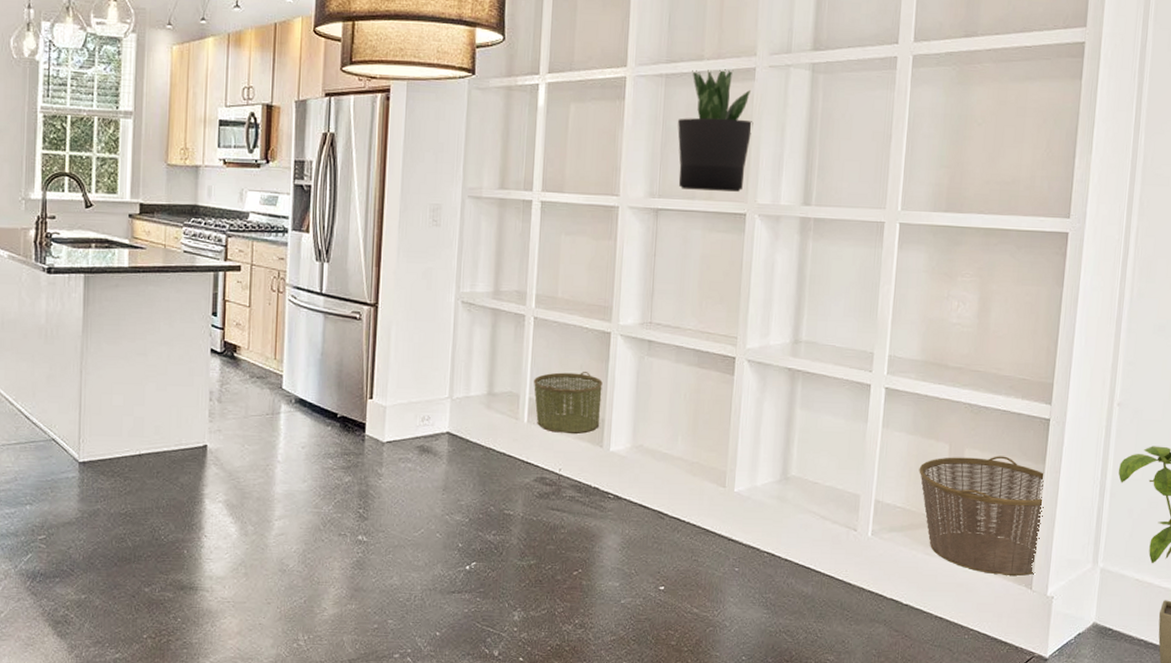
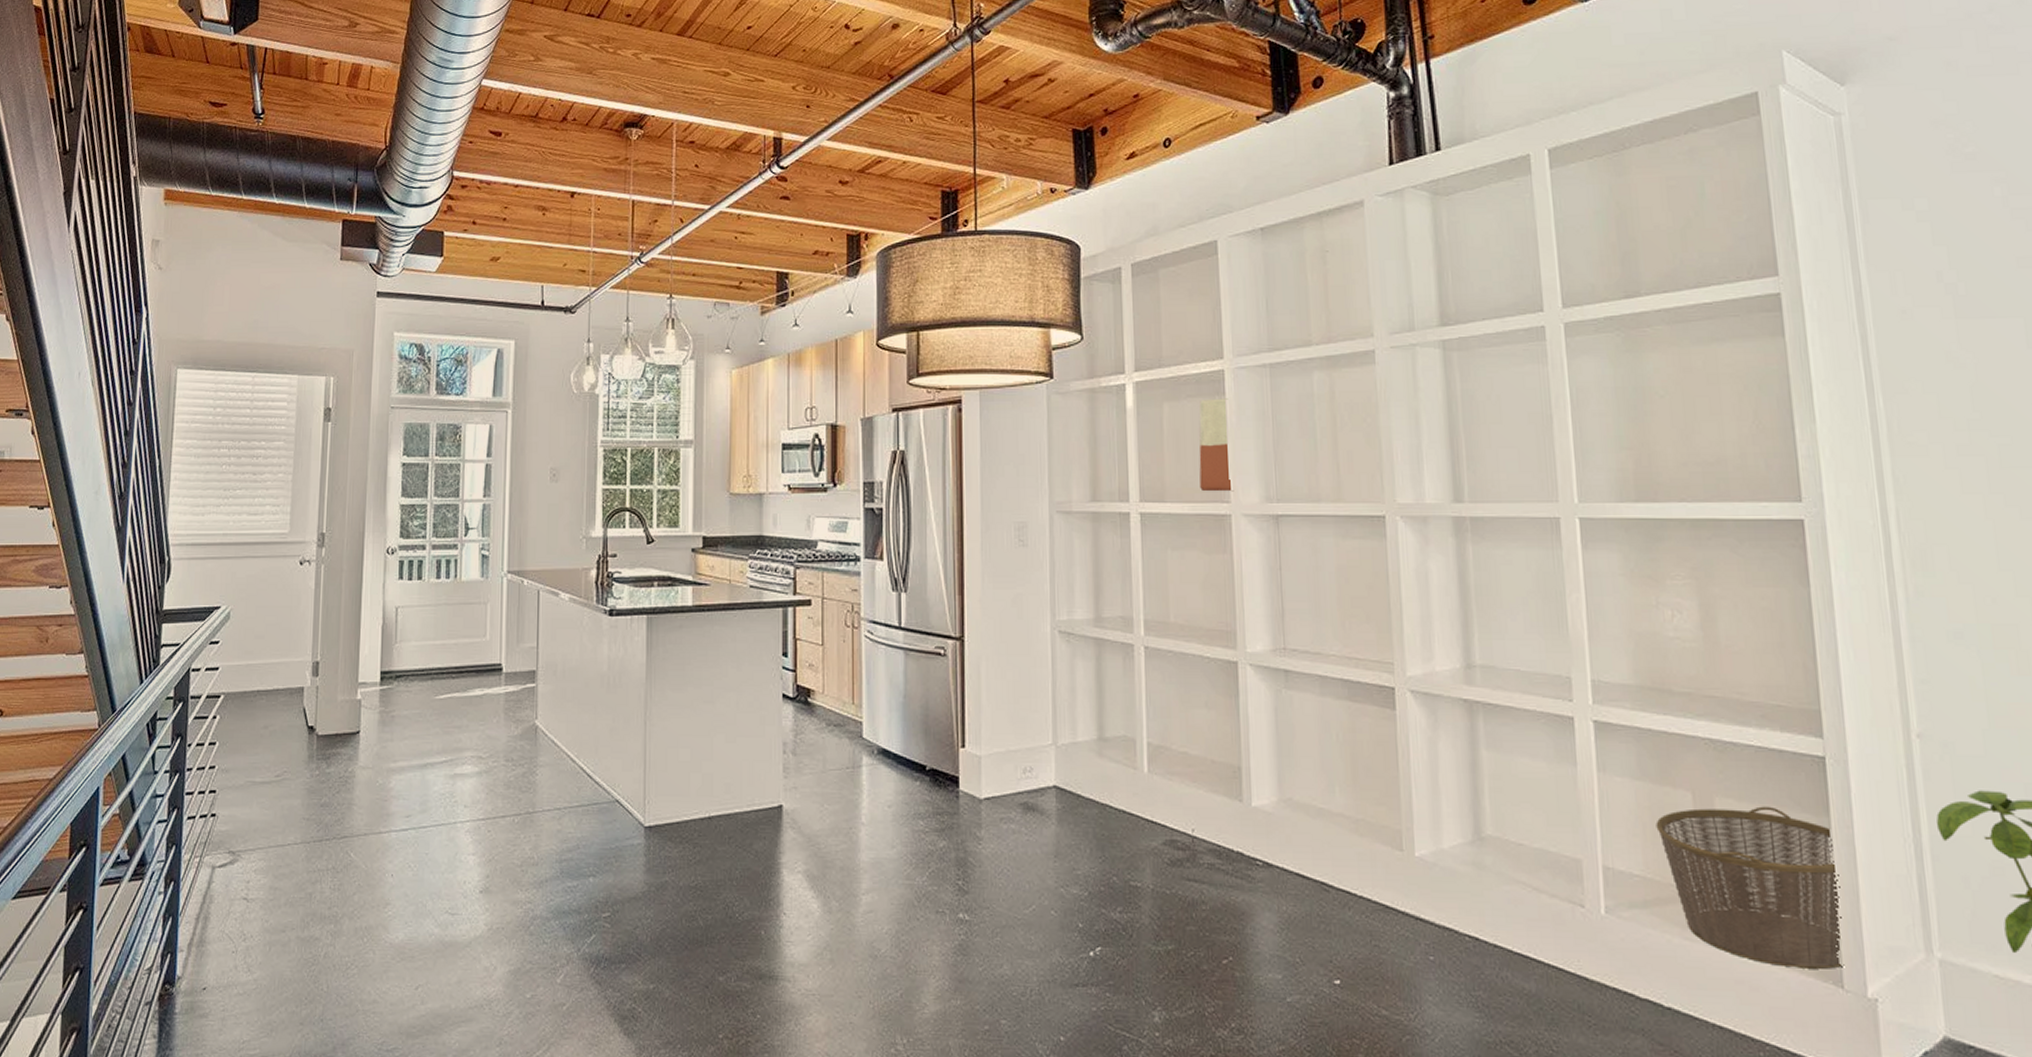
basket: present [533,372,603,434] -> none [1150,710,1236,785]
vase: none [595,102,627,186] -> present [1199,398,1234,492]
planter: present [678,69,753,192] -> none [1290,354,1380,491]

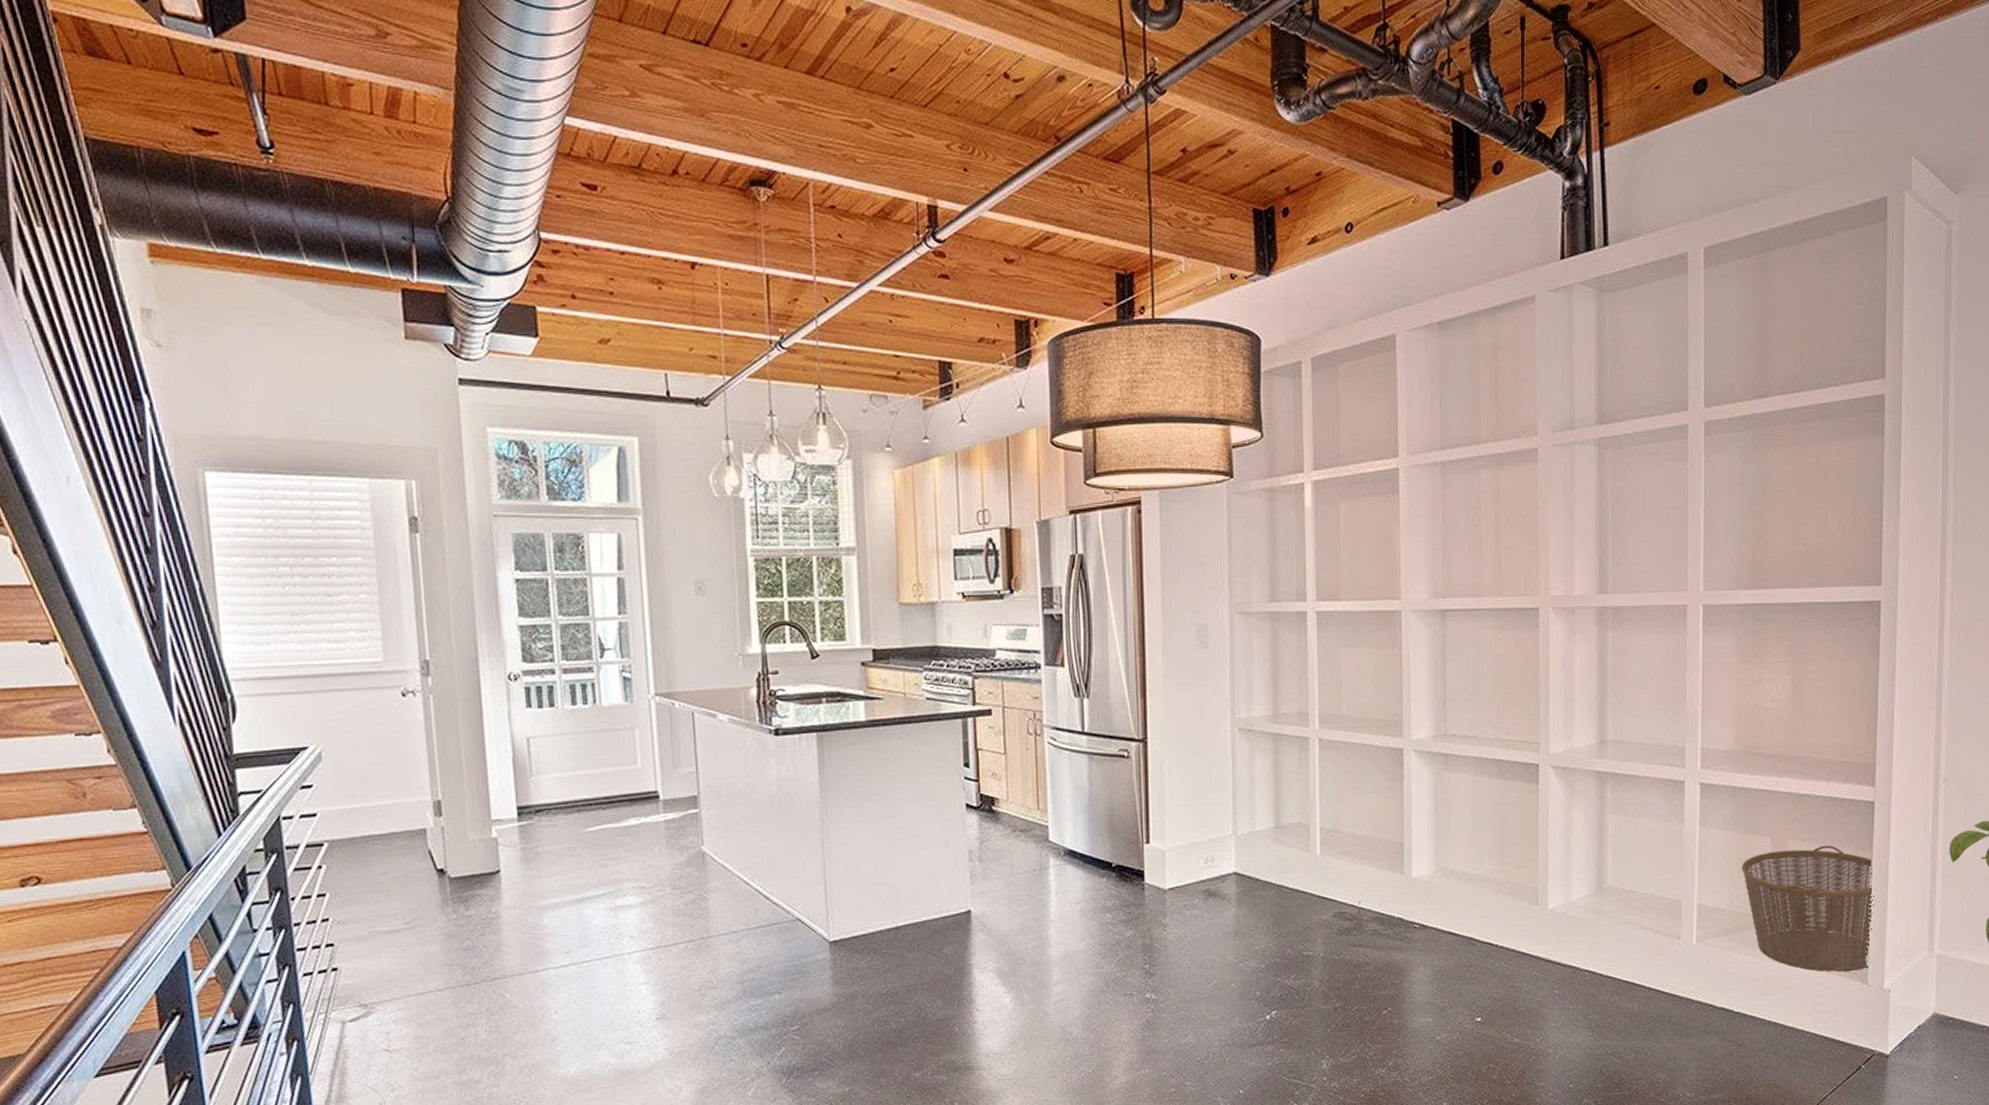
vase: present [1199,398,1234,492] -> none [1373,497,1405,589]

